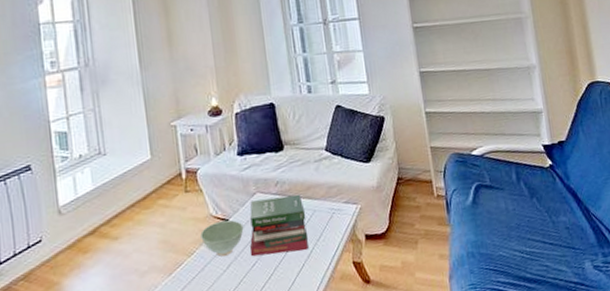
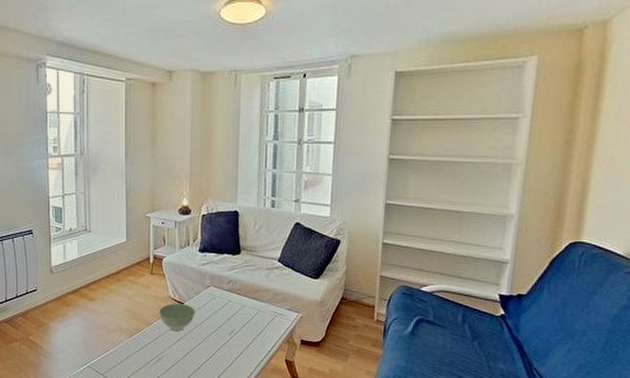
books: present [250,194,308,257] -> none [199,292,251,342]

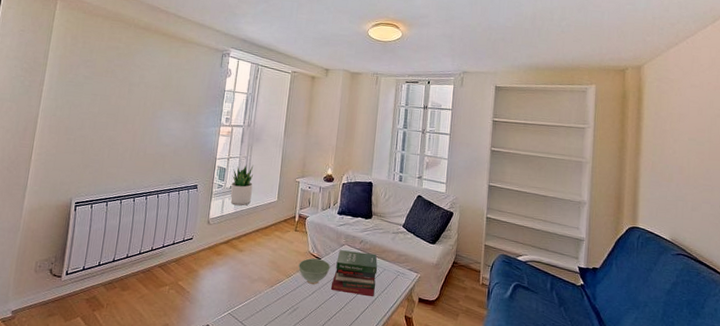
planter: none [70,201,96,251] -> present [230,165,254,206]
books: none [199,292,251,342] -> present [331,250,378,297]

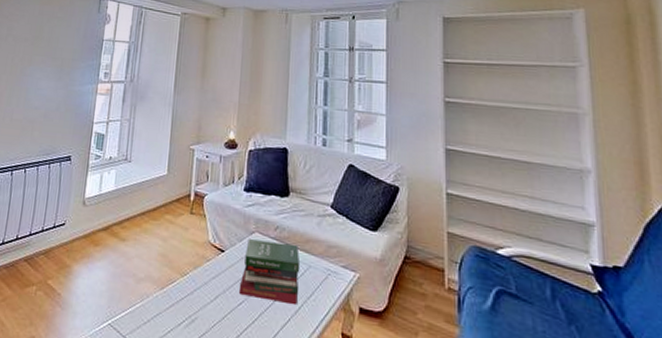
planter: present [230,165,254,206] -> none [110,129,138,182]
bowl: present [298,258,331,284] -> none [196,250,237,286]

